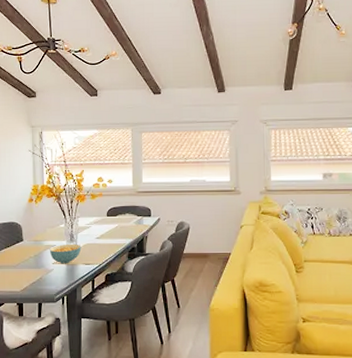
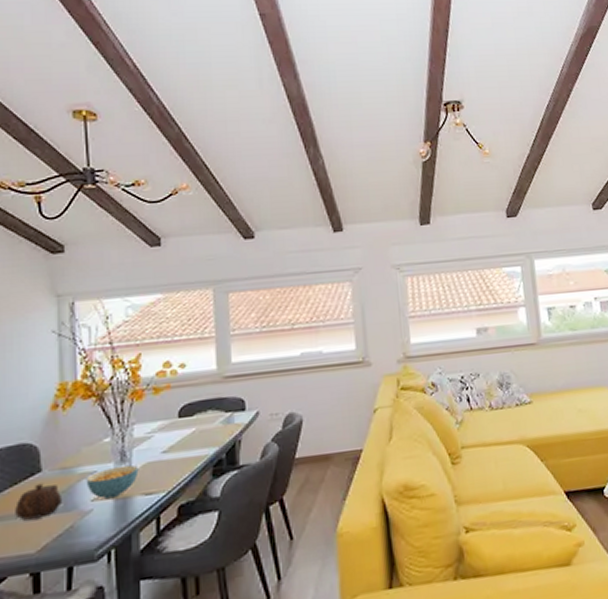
teapot: none [8,248,35,270] -> present [15,483,61,521]

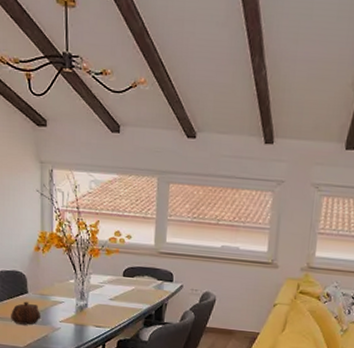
cereal bowl: present [86,464,139,500] -> none [56,302,93,324]

